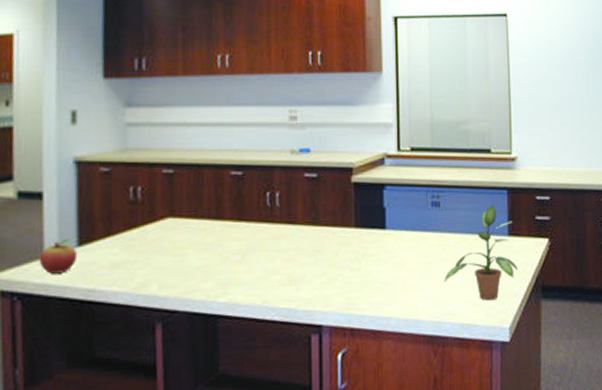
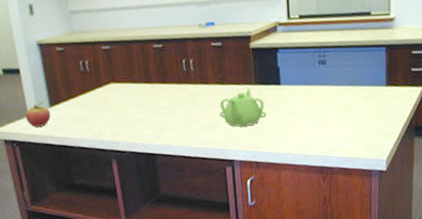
teapot: none [308,231,367,281] -> present [219,88,266,127]
potted plant: present [444,205,518,301] -> none [330,60,394,139]

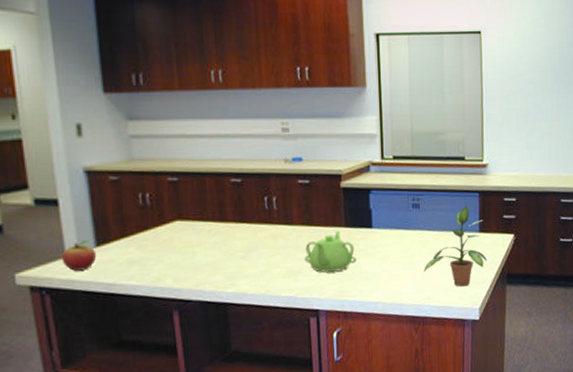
potted plant: none [330,60,394,139] -> present [423,206,487,287]

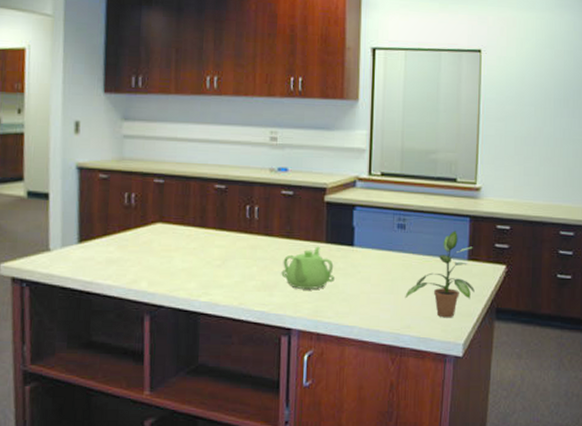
fruit: present [61,240,97,271] -> none [45,236,78,266]

